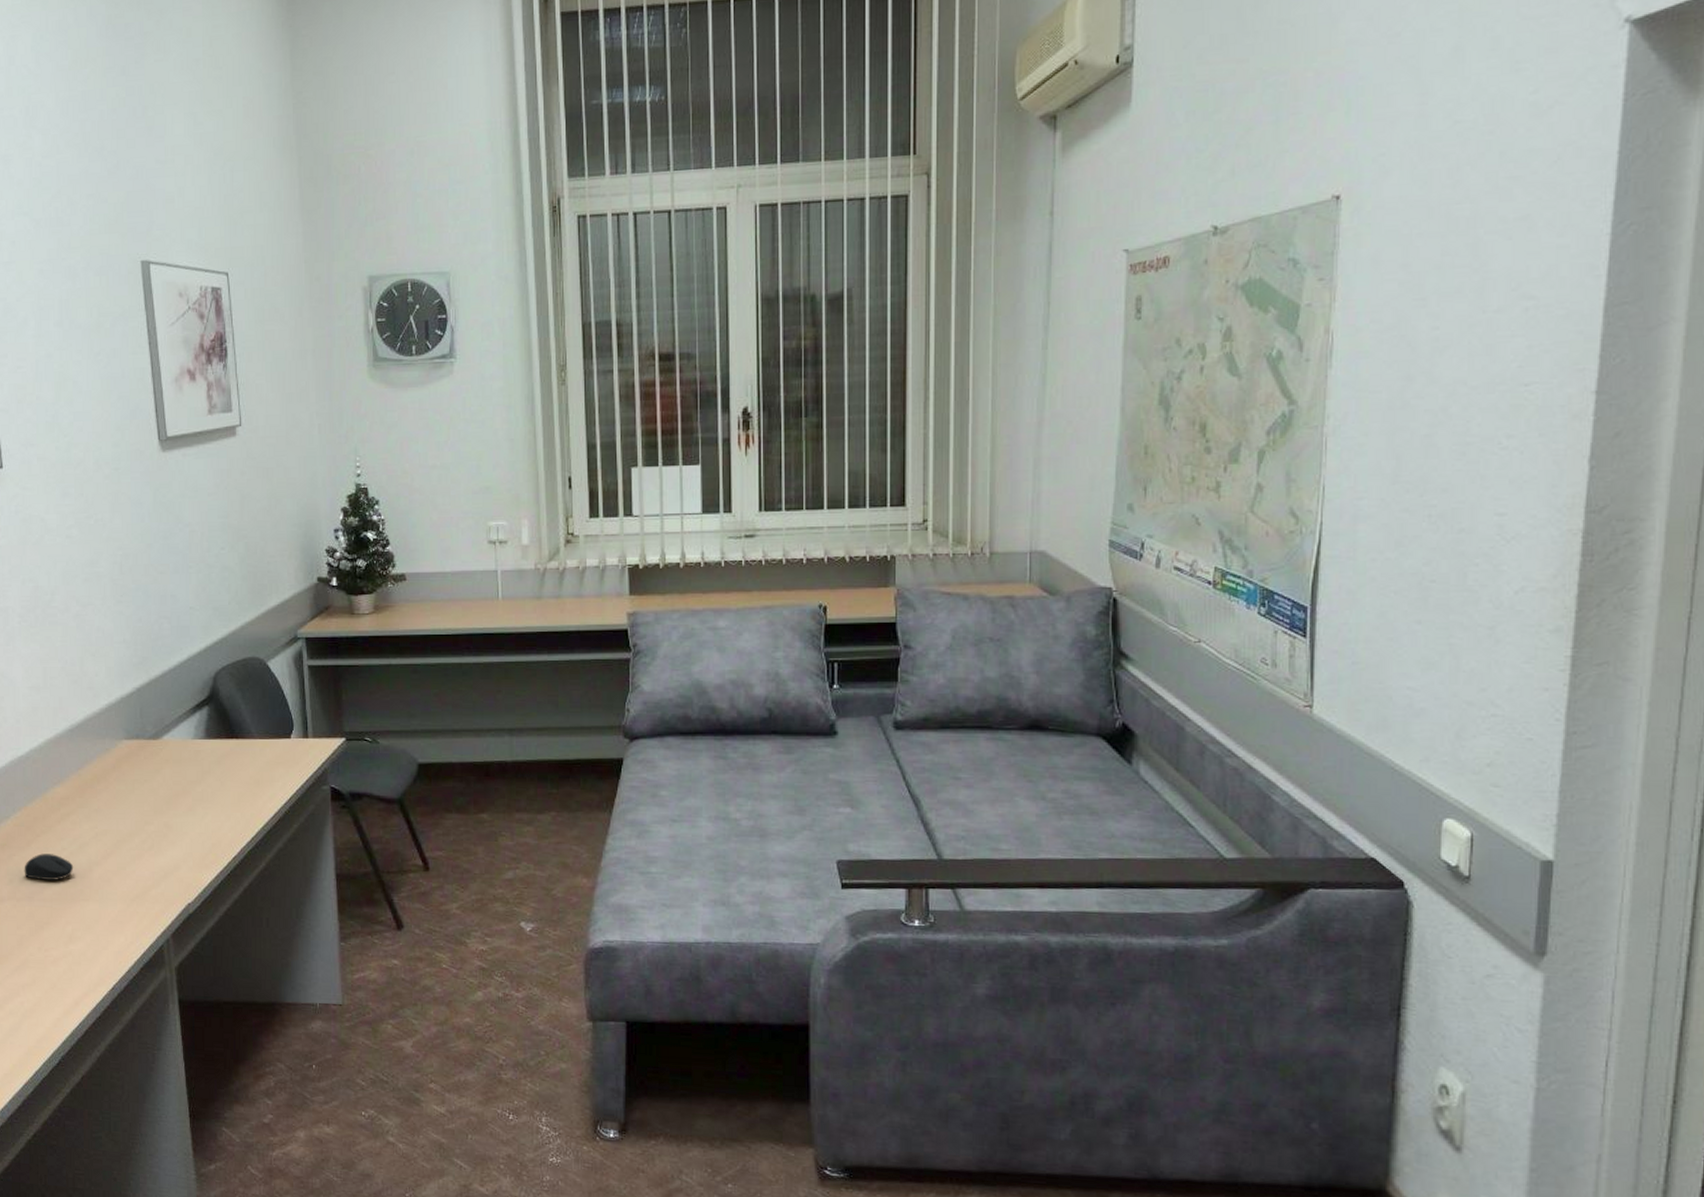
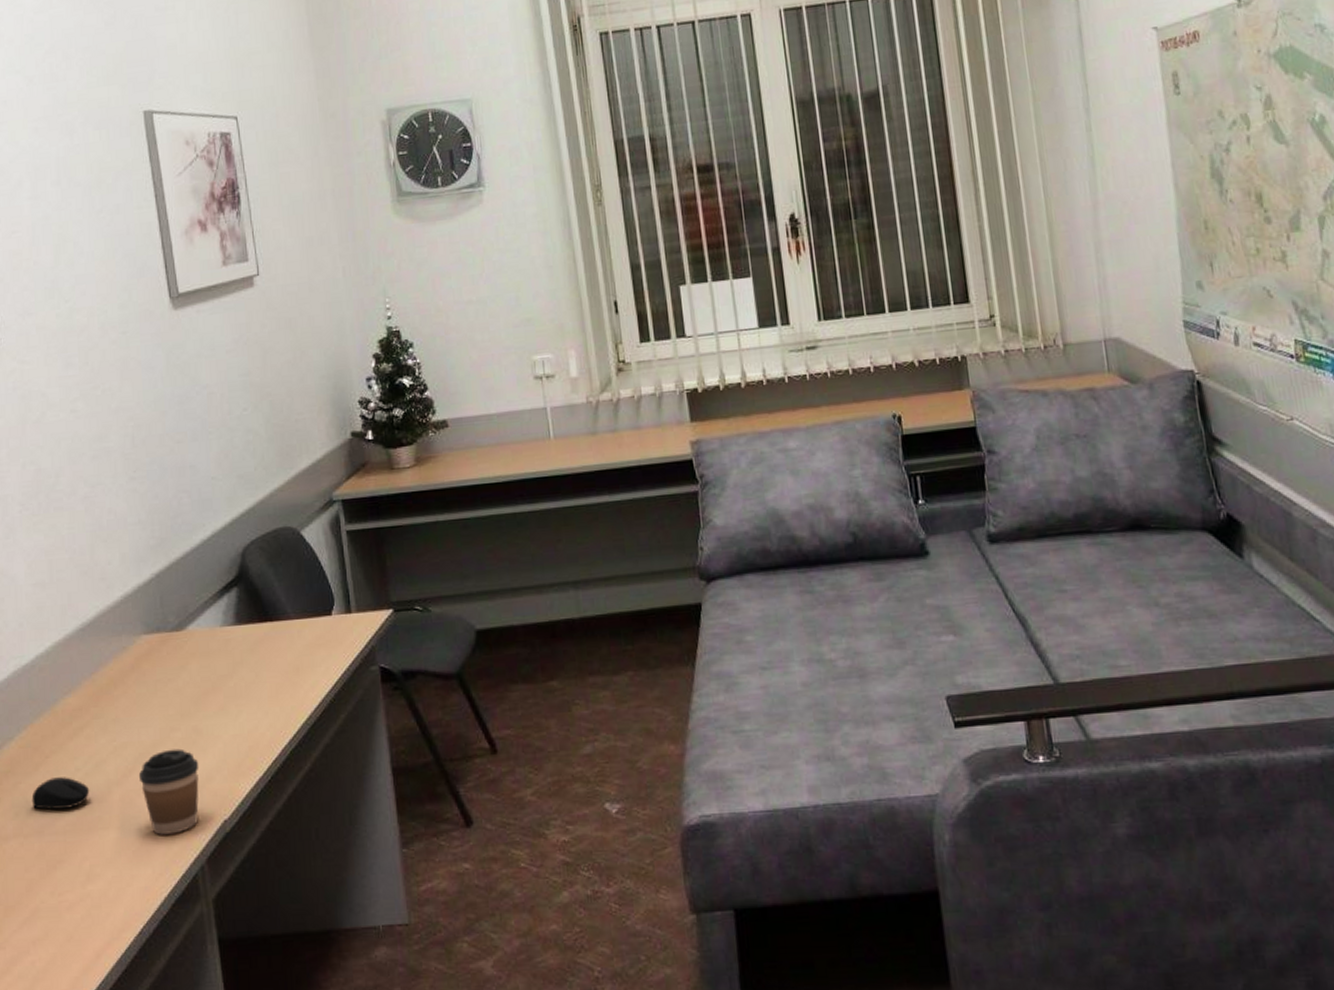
coffee cup: none [116,839,169,911] -> present [138,748,199,835]

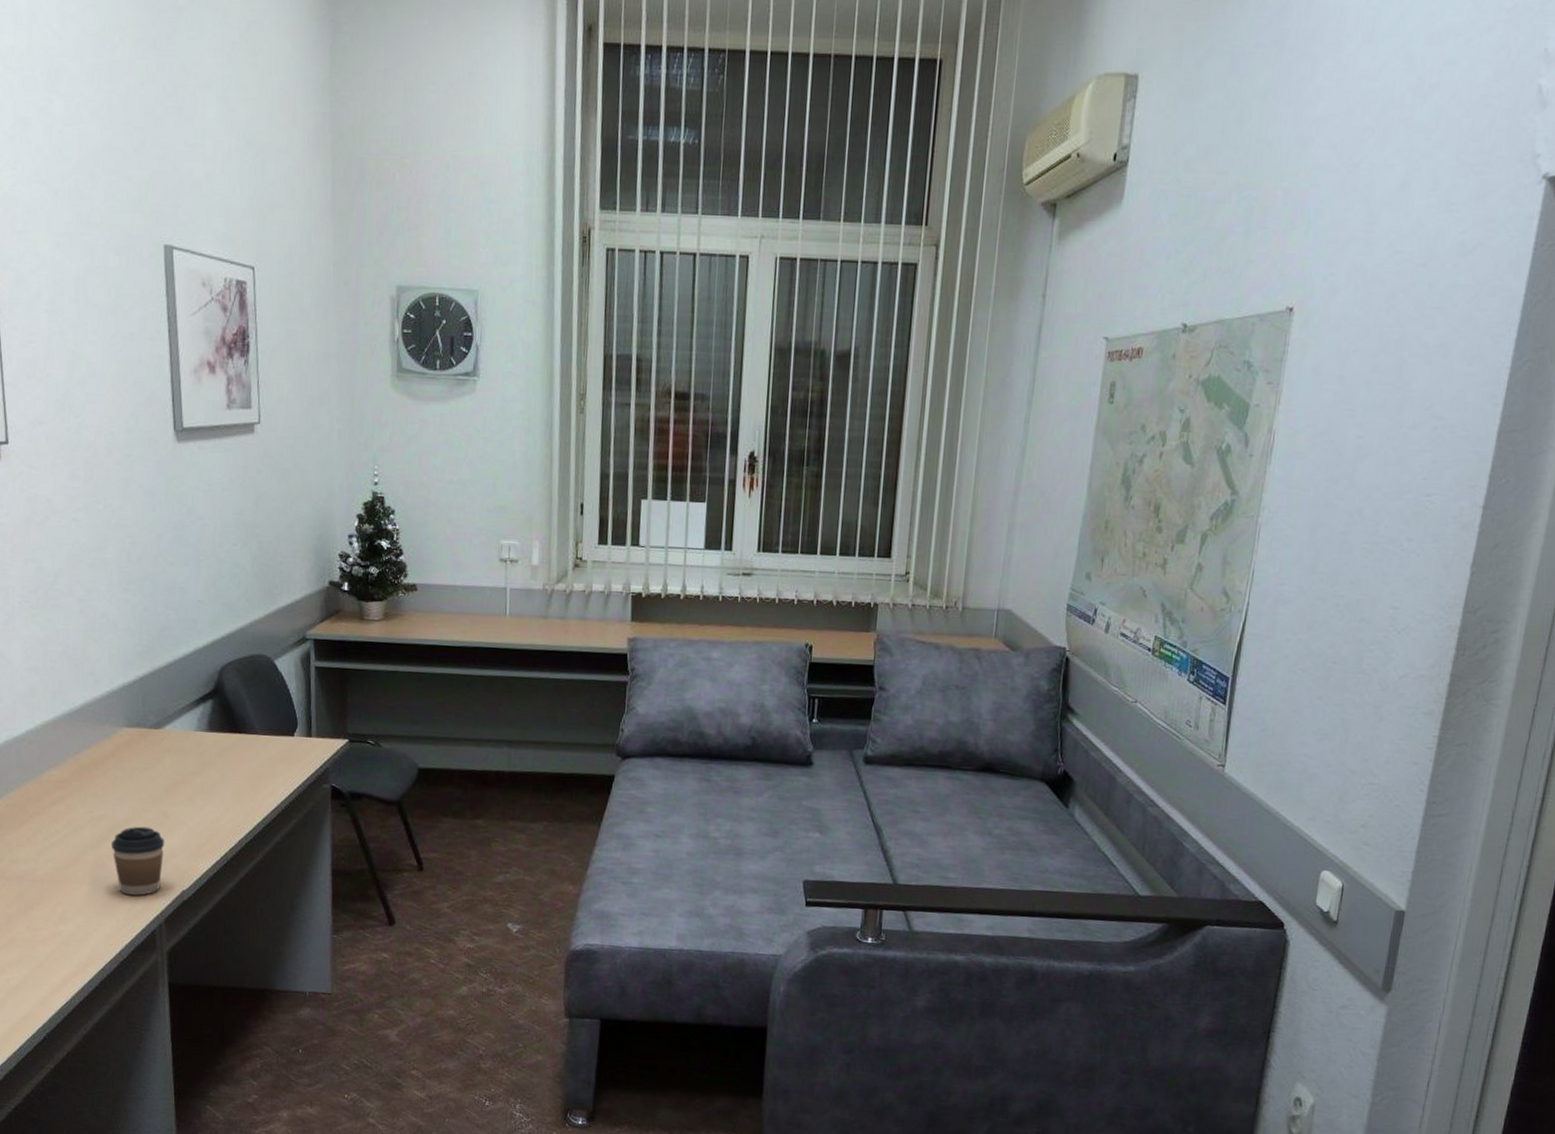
computer mouse: present [31,777,90,810] -> none [15,834,67,862]

